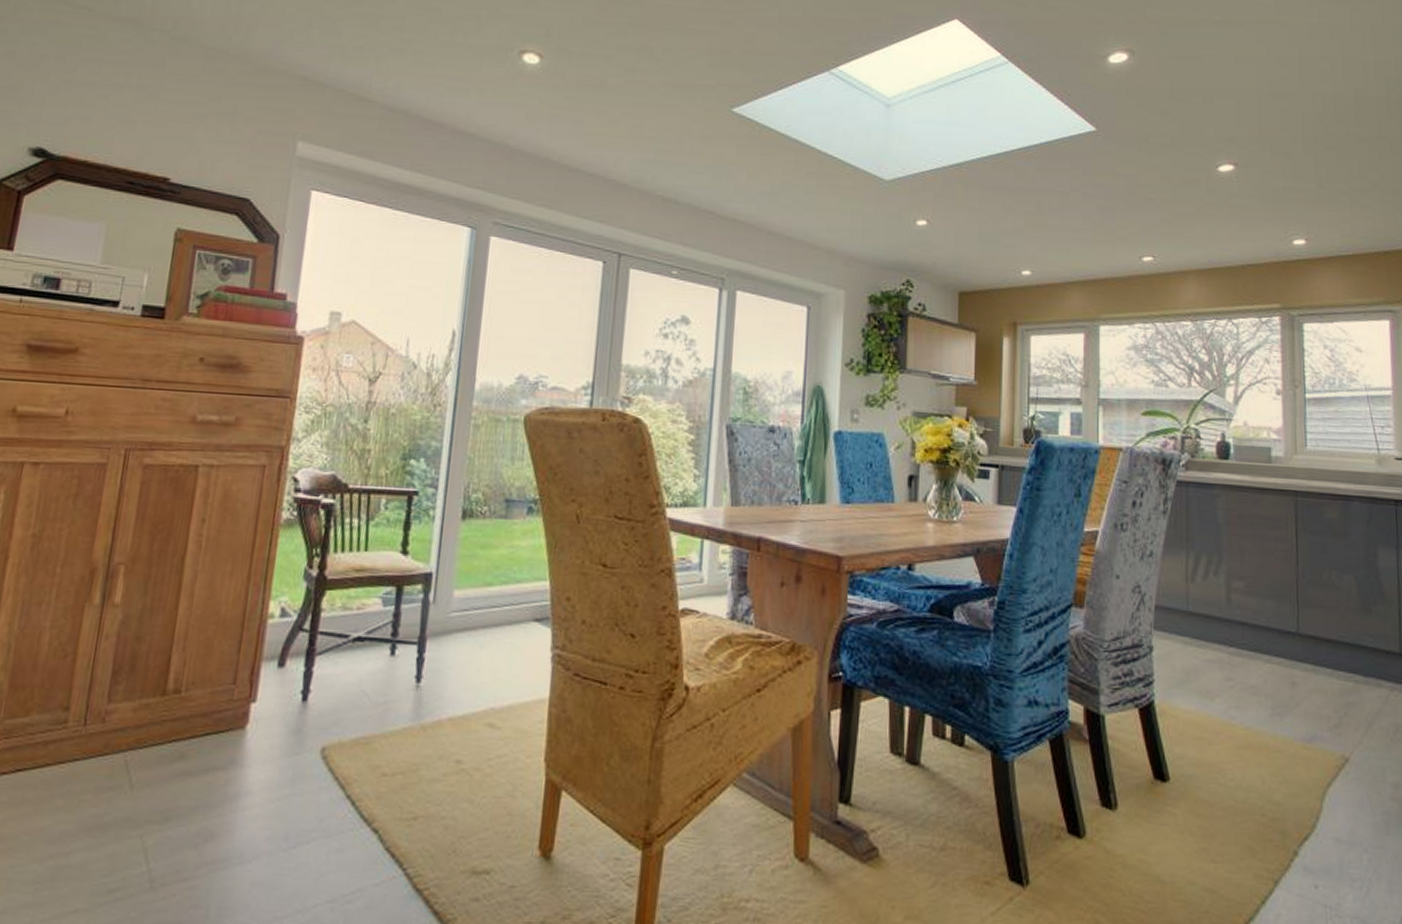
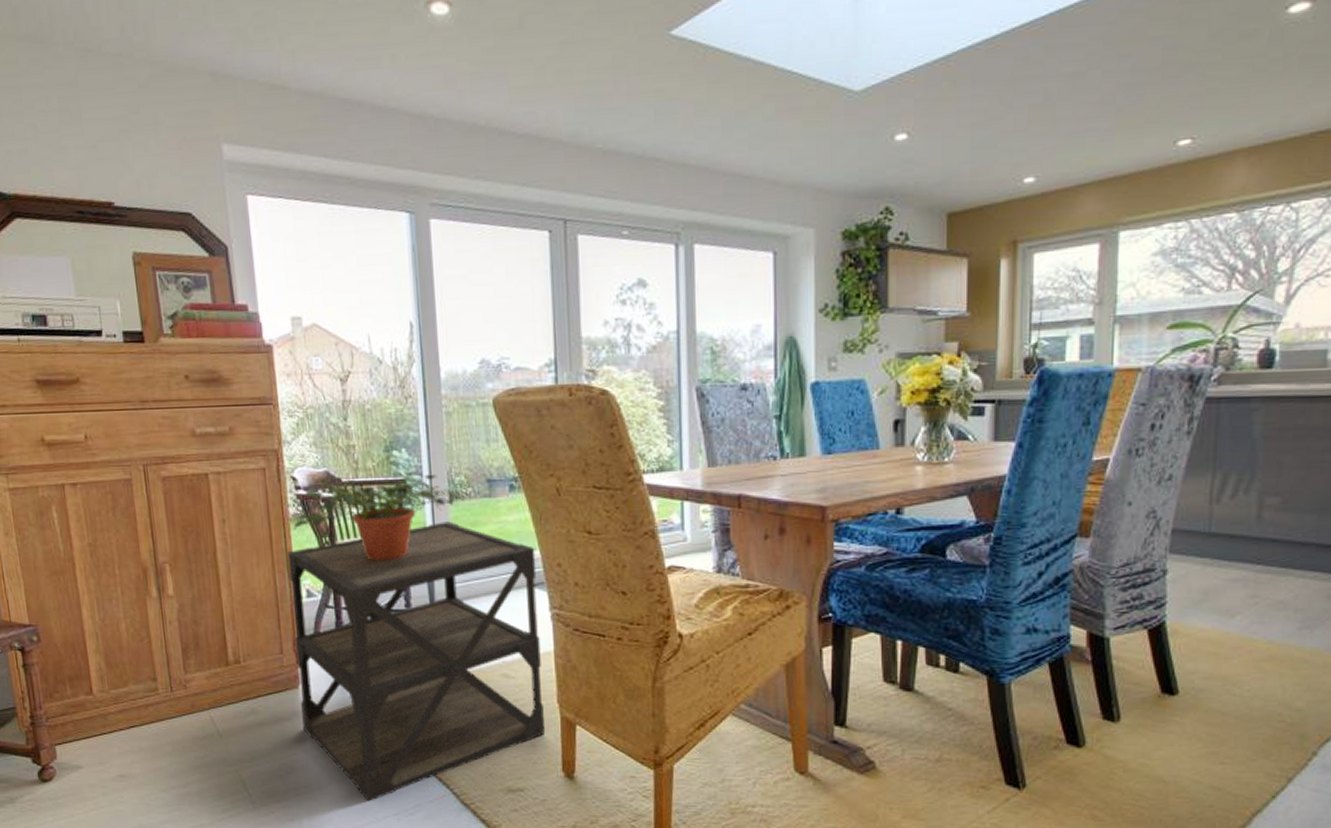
side table: none [239,541,545,883] -> present [287,521,546,801]
potted plant: none [282,480,478,581] -> present [293,473,465,561]

